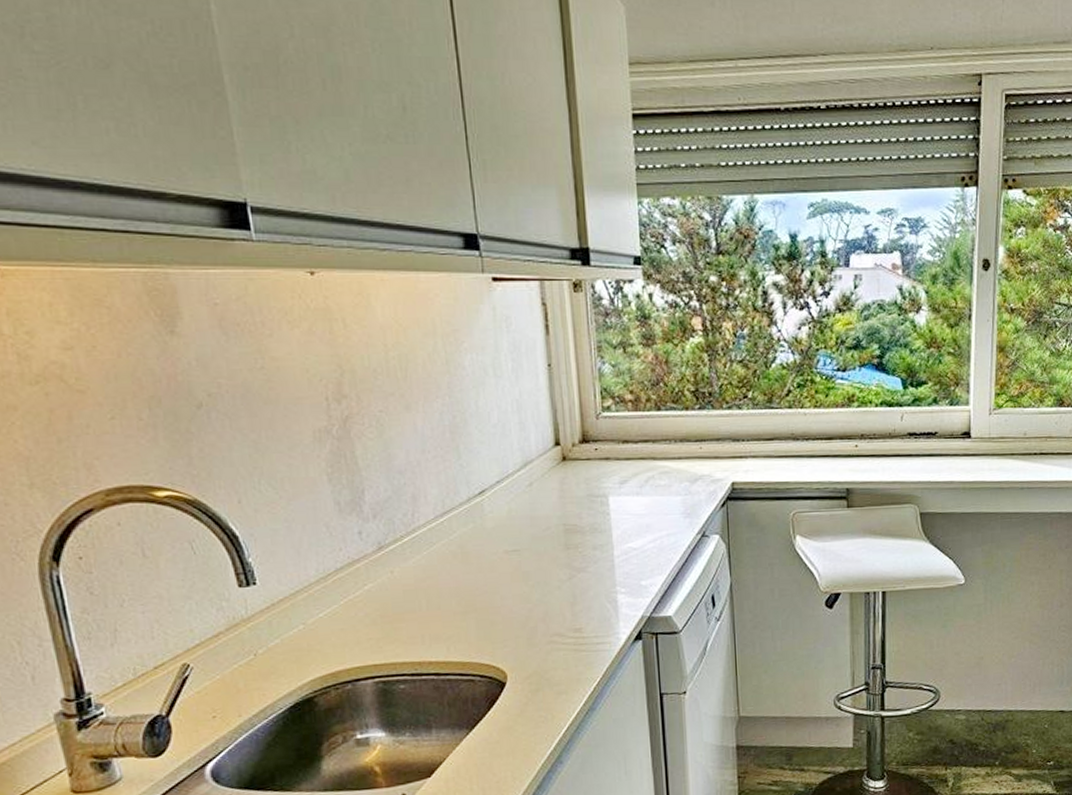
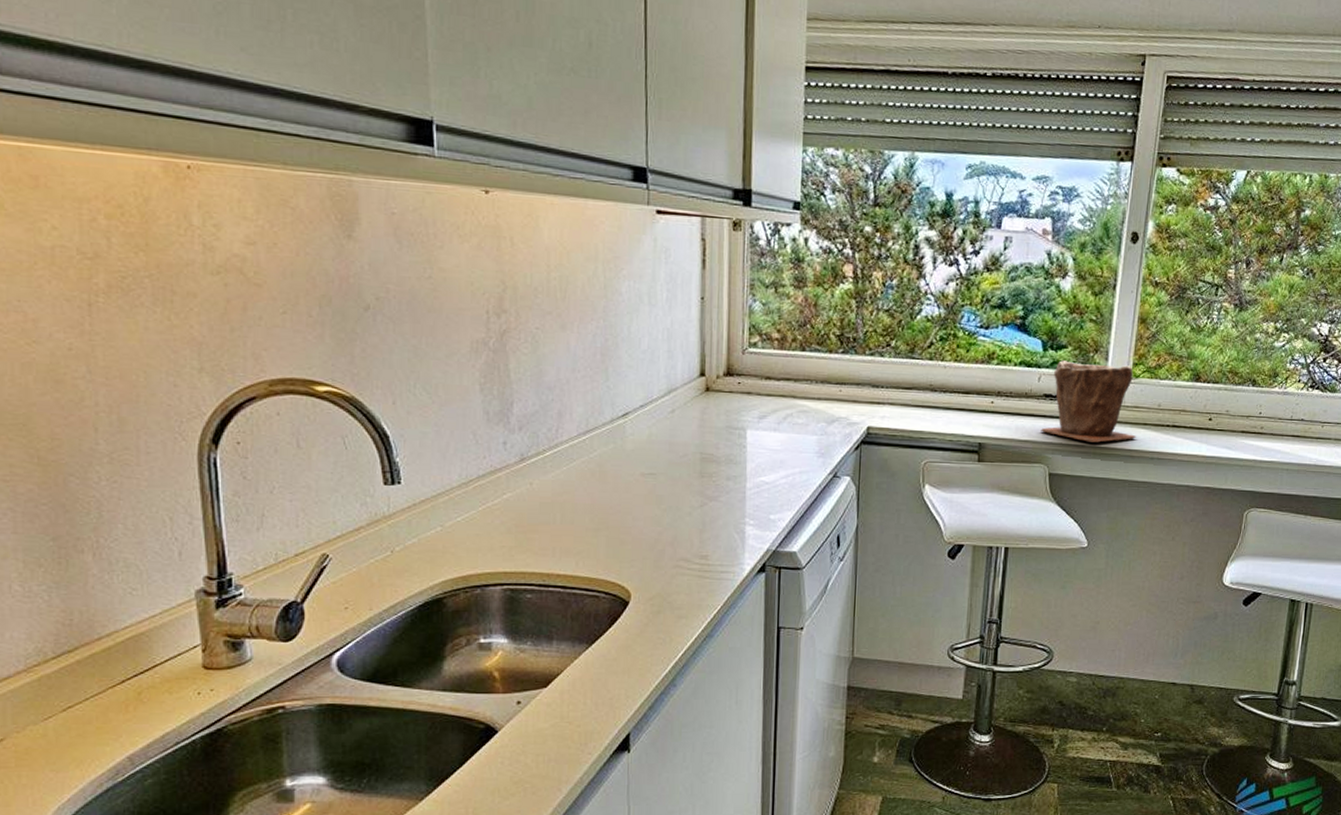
plant pot: none [908,396,1004,478] -> present [1041,360,1136,443]

